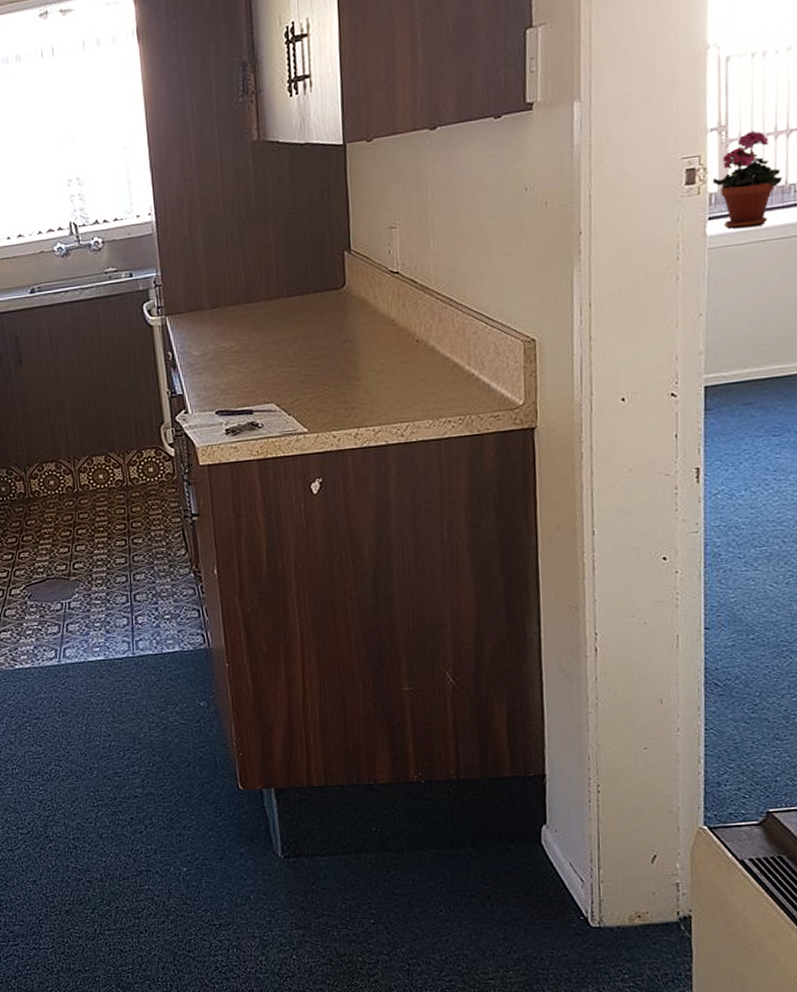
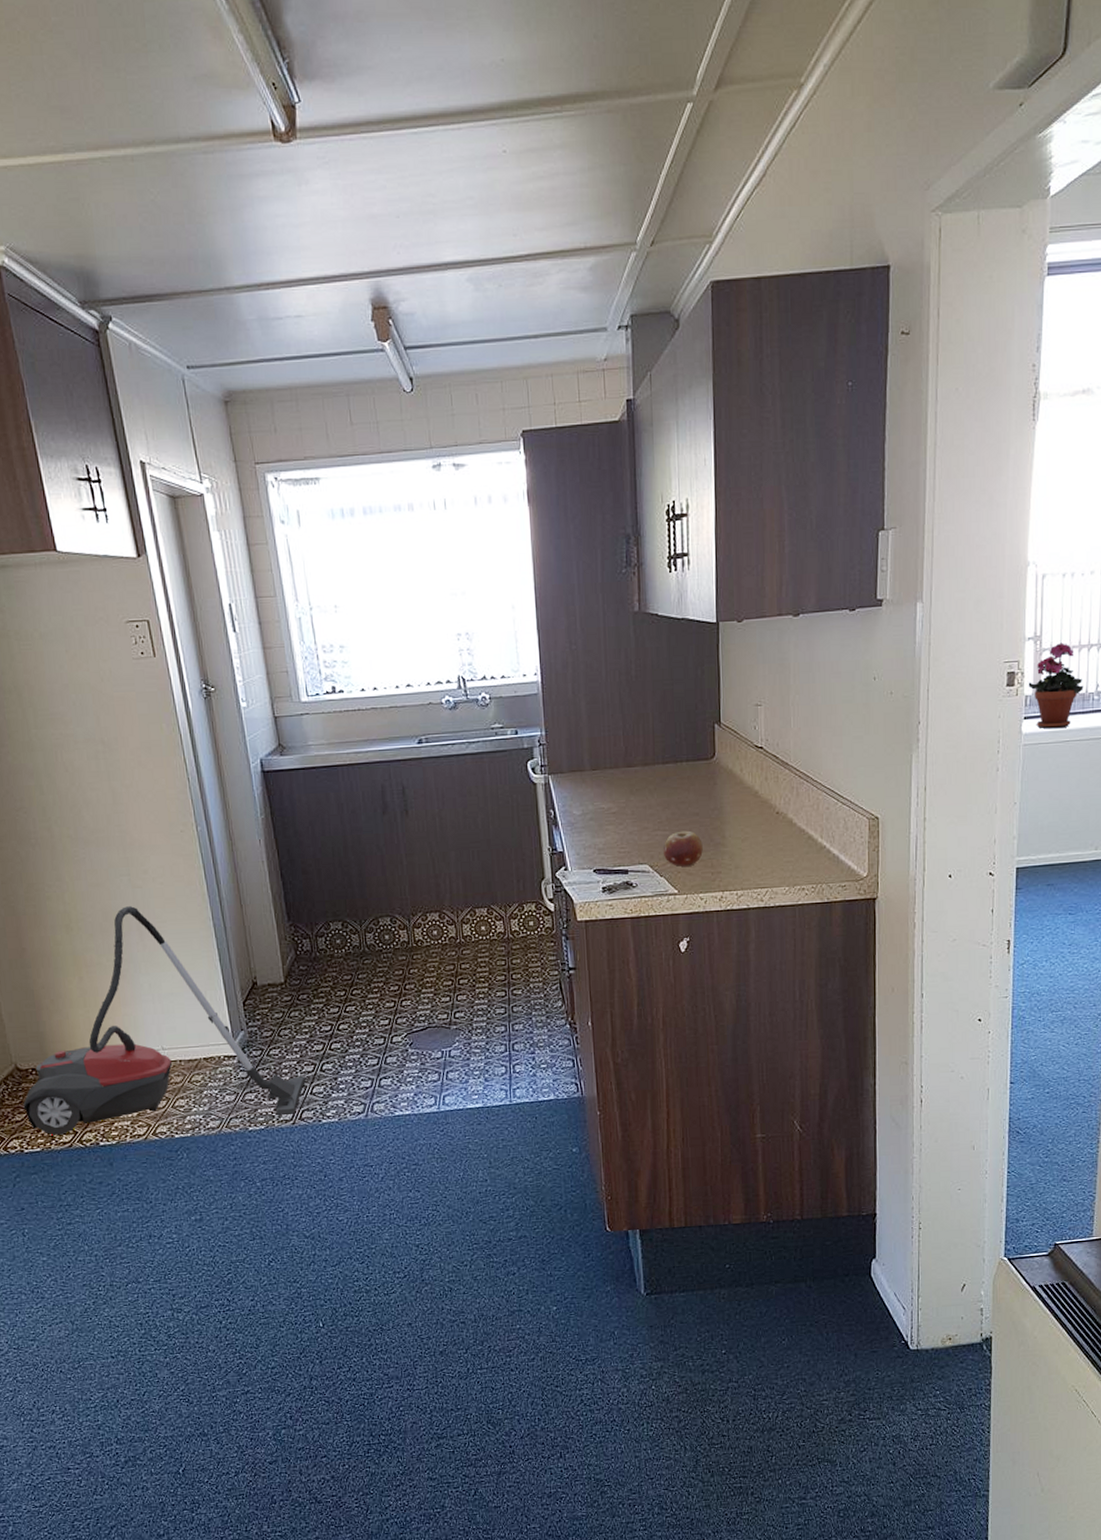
fruit: none [291,365,335,404] -> present [664,830,703,867]

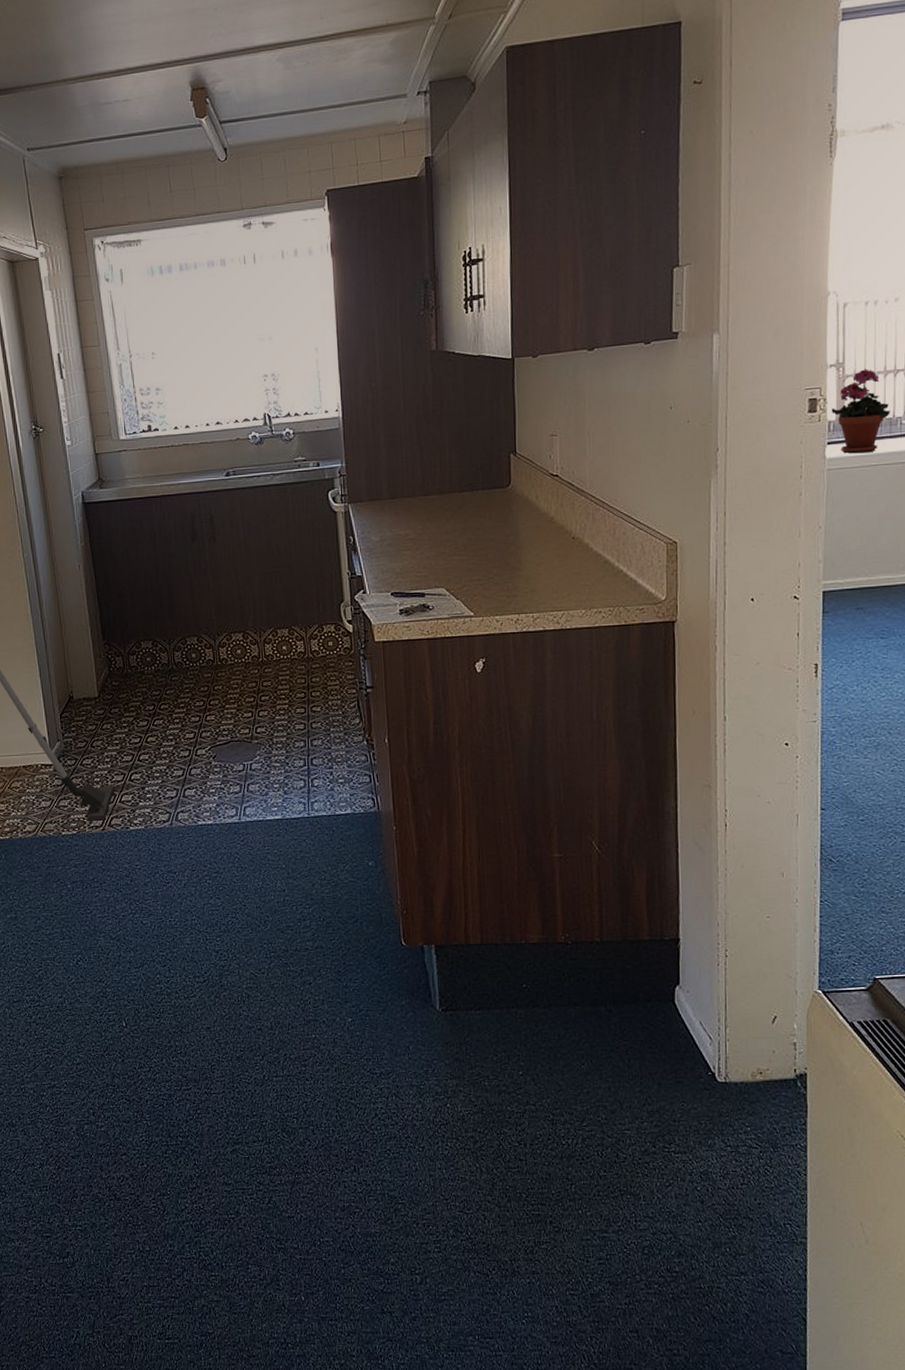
fruit: present [664,830,703,867] -> none [460,555,499,590]

